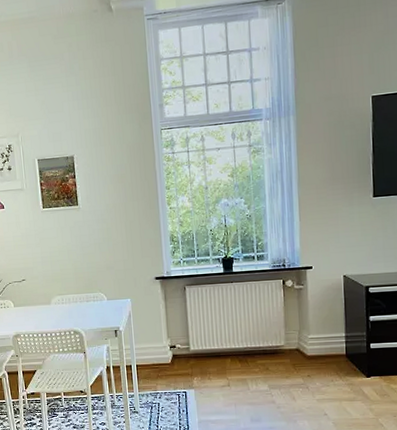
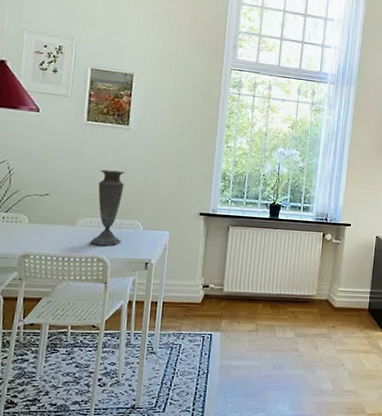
vase: none [62,249,91,320] -> present [90,169,125,246]

